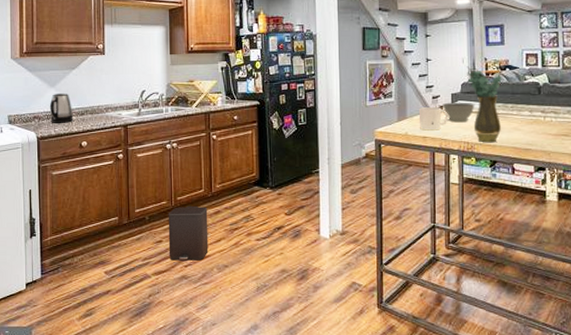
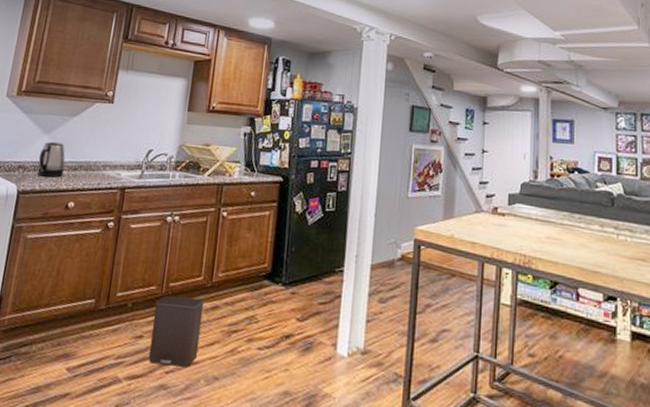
mug: present [418,107,448,131] -> none [468,206,503,237]
bowl: present [443,102,475,123] -> none [498,203,536,231]
vase: present [467,66,502,143] -> none [528,164,569,259]

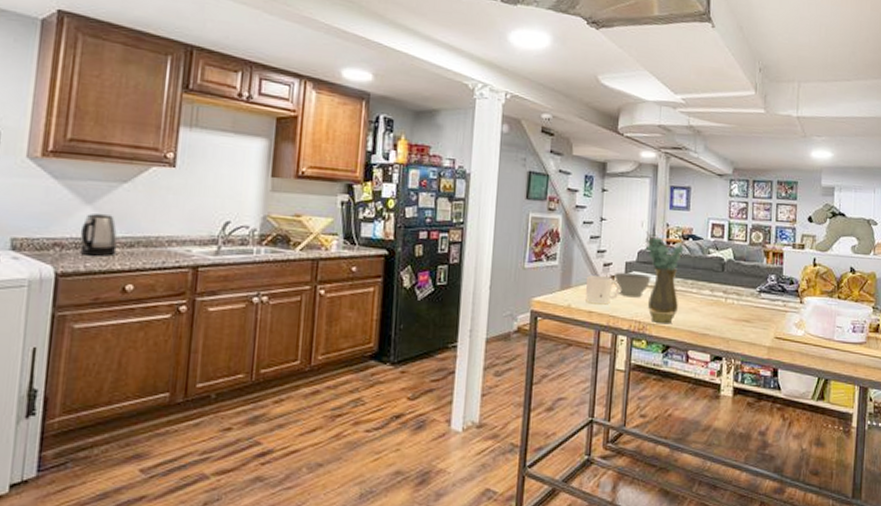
pedal bin: present [149,295,205,367] -> none [240,381,303,457]
mug: none [468,206,503,237] -> present [585,275,620,305]
bowl: none [498,203,536,231] -> present [615,272,652,298]
vase: none [528,164,569,259] -> present [645,231,684,324]

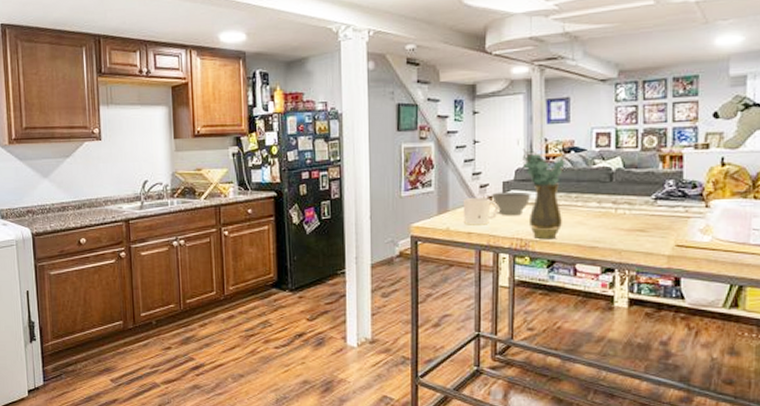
kettle: present [80,213,117,256] -> none [43,184,70,218]

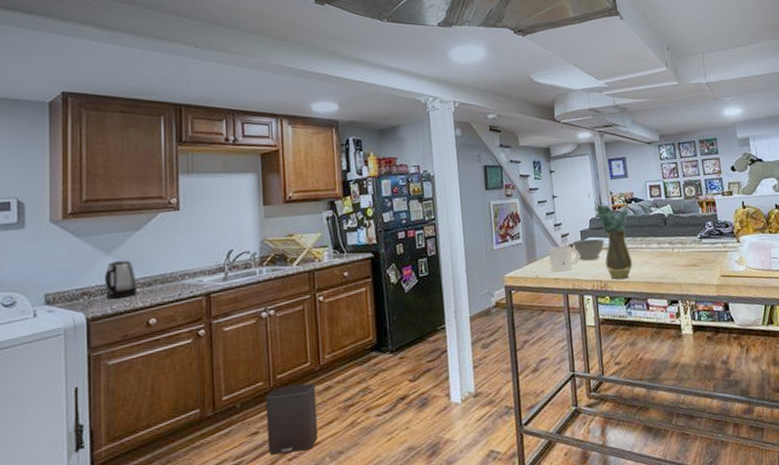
kettle: none [43,184,70,218] -> present [104,260,138,299]
pedal bin: none [176,309,222,369] -> present [265,383,318,455]

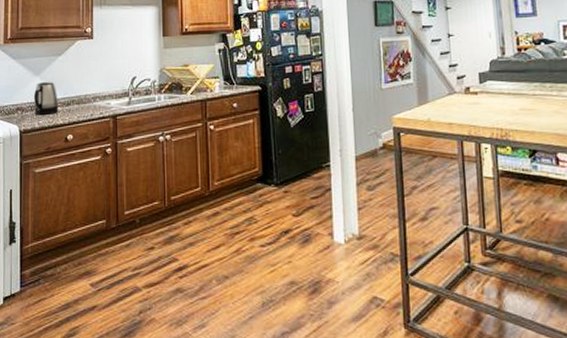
pedal bin: present [265,383,318,455] -> none [161,206,206,271]
mug: present [548,246,579,272] -> none [441,89,477,116]
bowl: present [572,238,605,261] -> none [469,82,508,106]
vase: present [593,201,632,280] -> none [495,41,540,129]

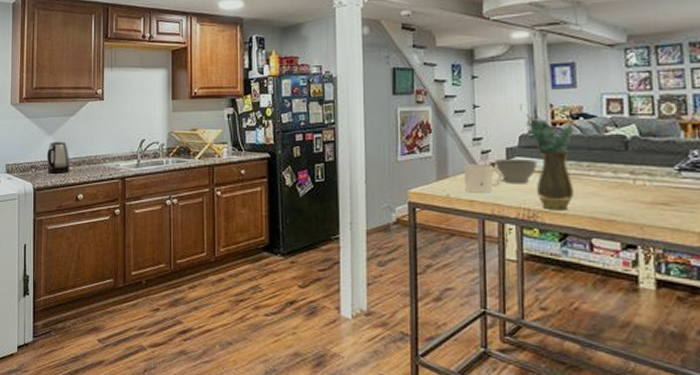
mug: none [441,89,477,116] -> present [463,164,502,193]
bowl: none [469,82,508,106] -> present [495,158,538,184]
vase: none [495,41,540,129] -> present [526,114,574,211]

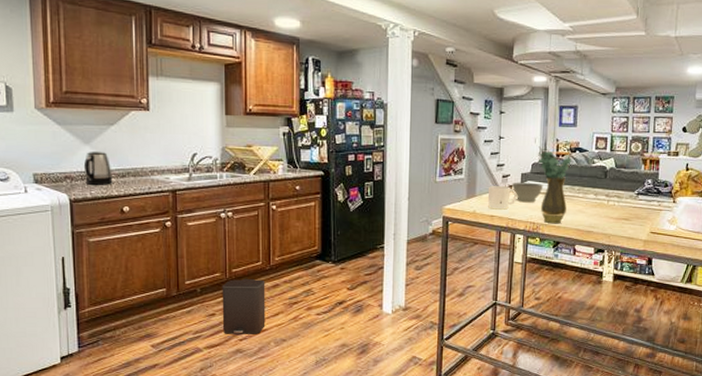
pedal bin: none [166,270,210,335] -> present [222,278,266,334]

